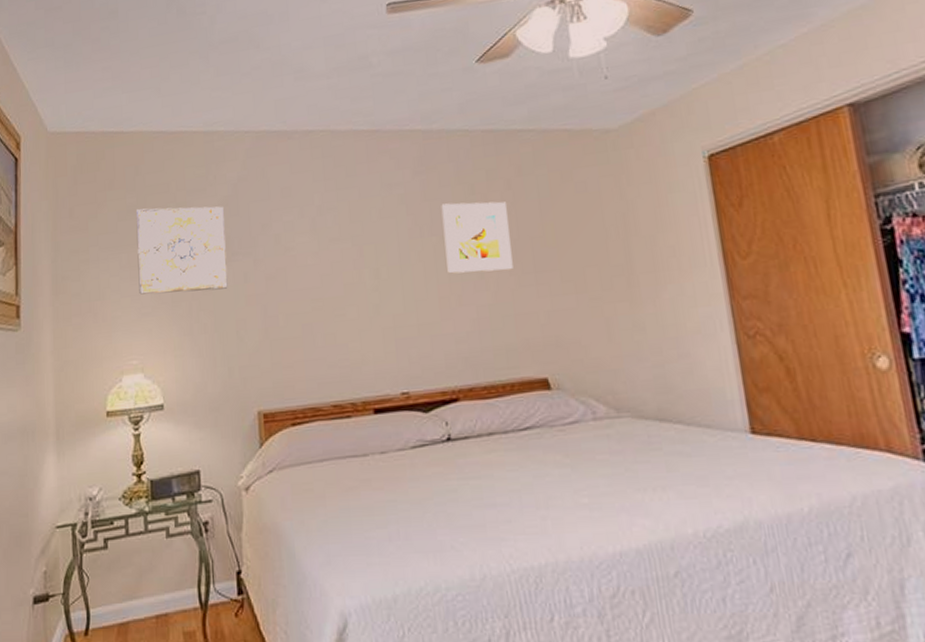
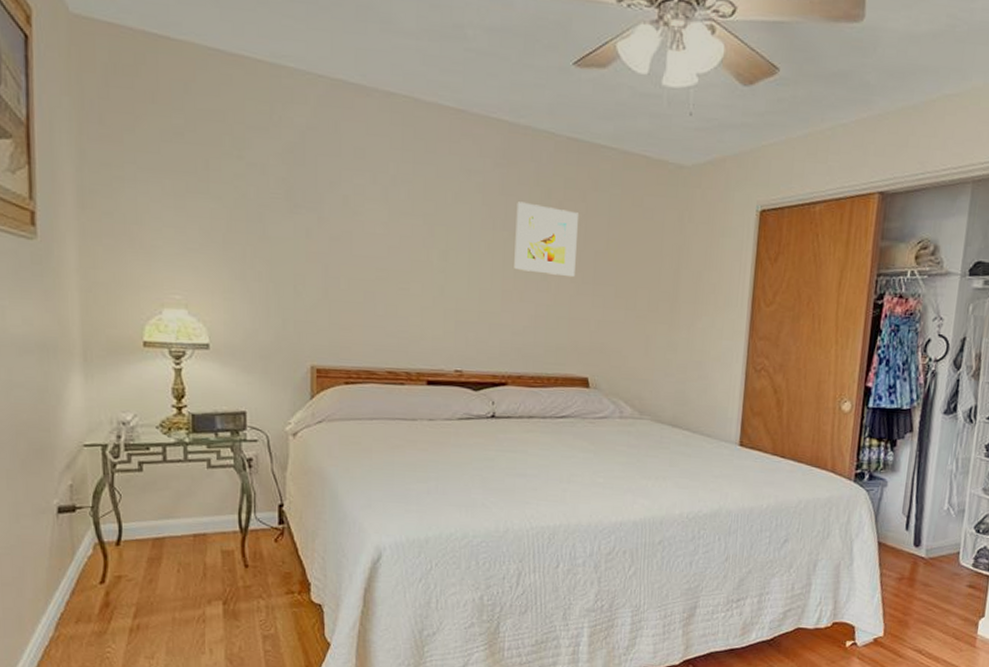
wall art: present [136,206,228,295] -> none [183,133,288,240]

